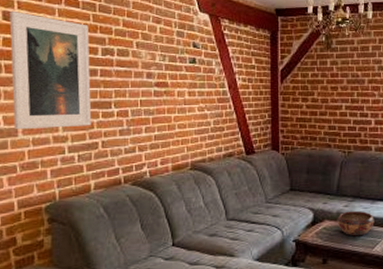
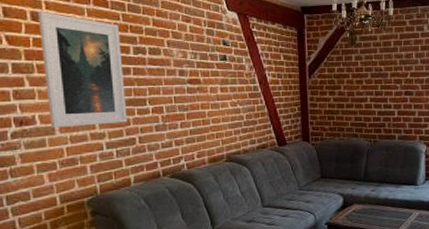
decorative bowl: present [337,210,375,236] -> none [365,194,399,218]

